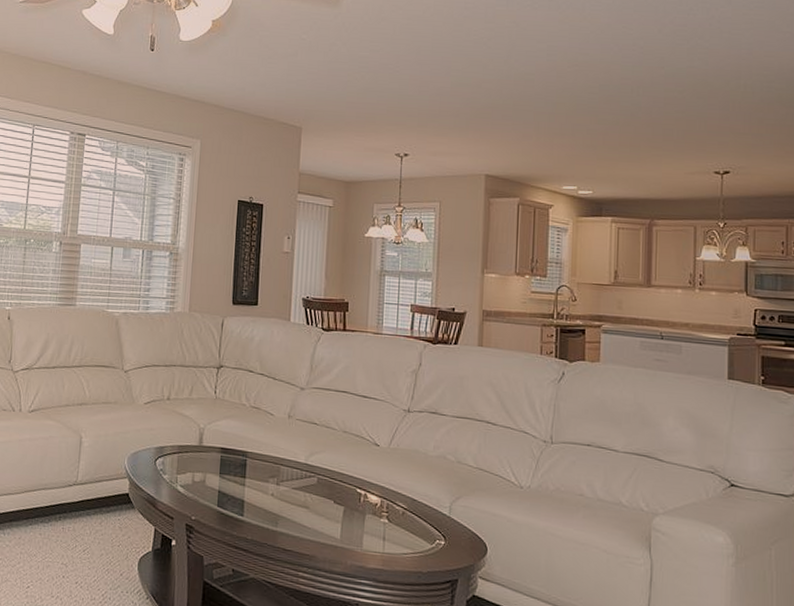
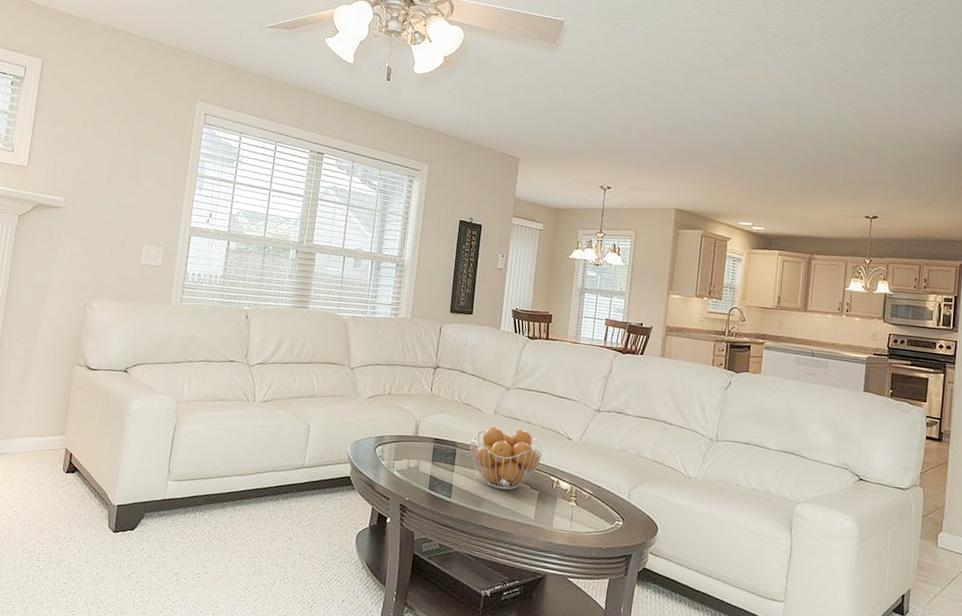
fruit basket: none [261,432,347,506] -> present [469,426,543,490]

